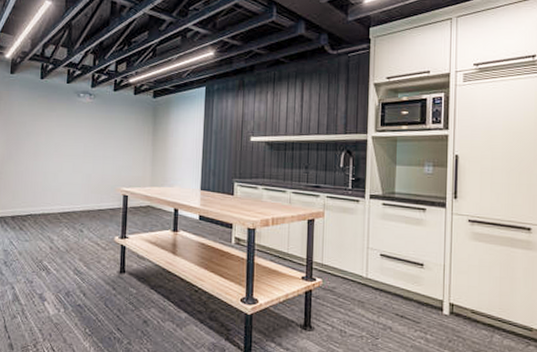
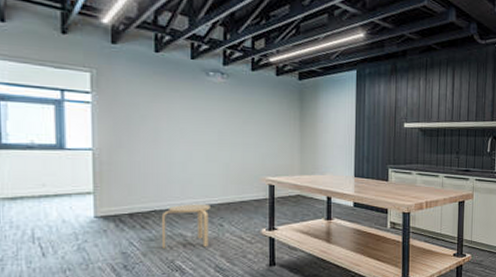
stool: none [33,210,74,251] -> present [161,204,210,248]

